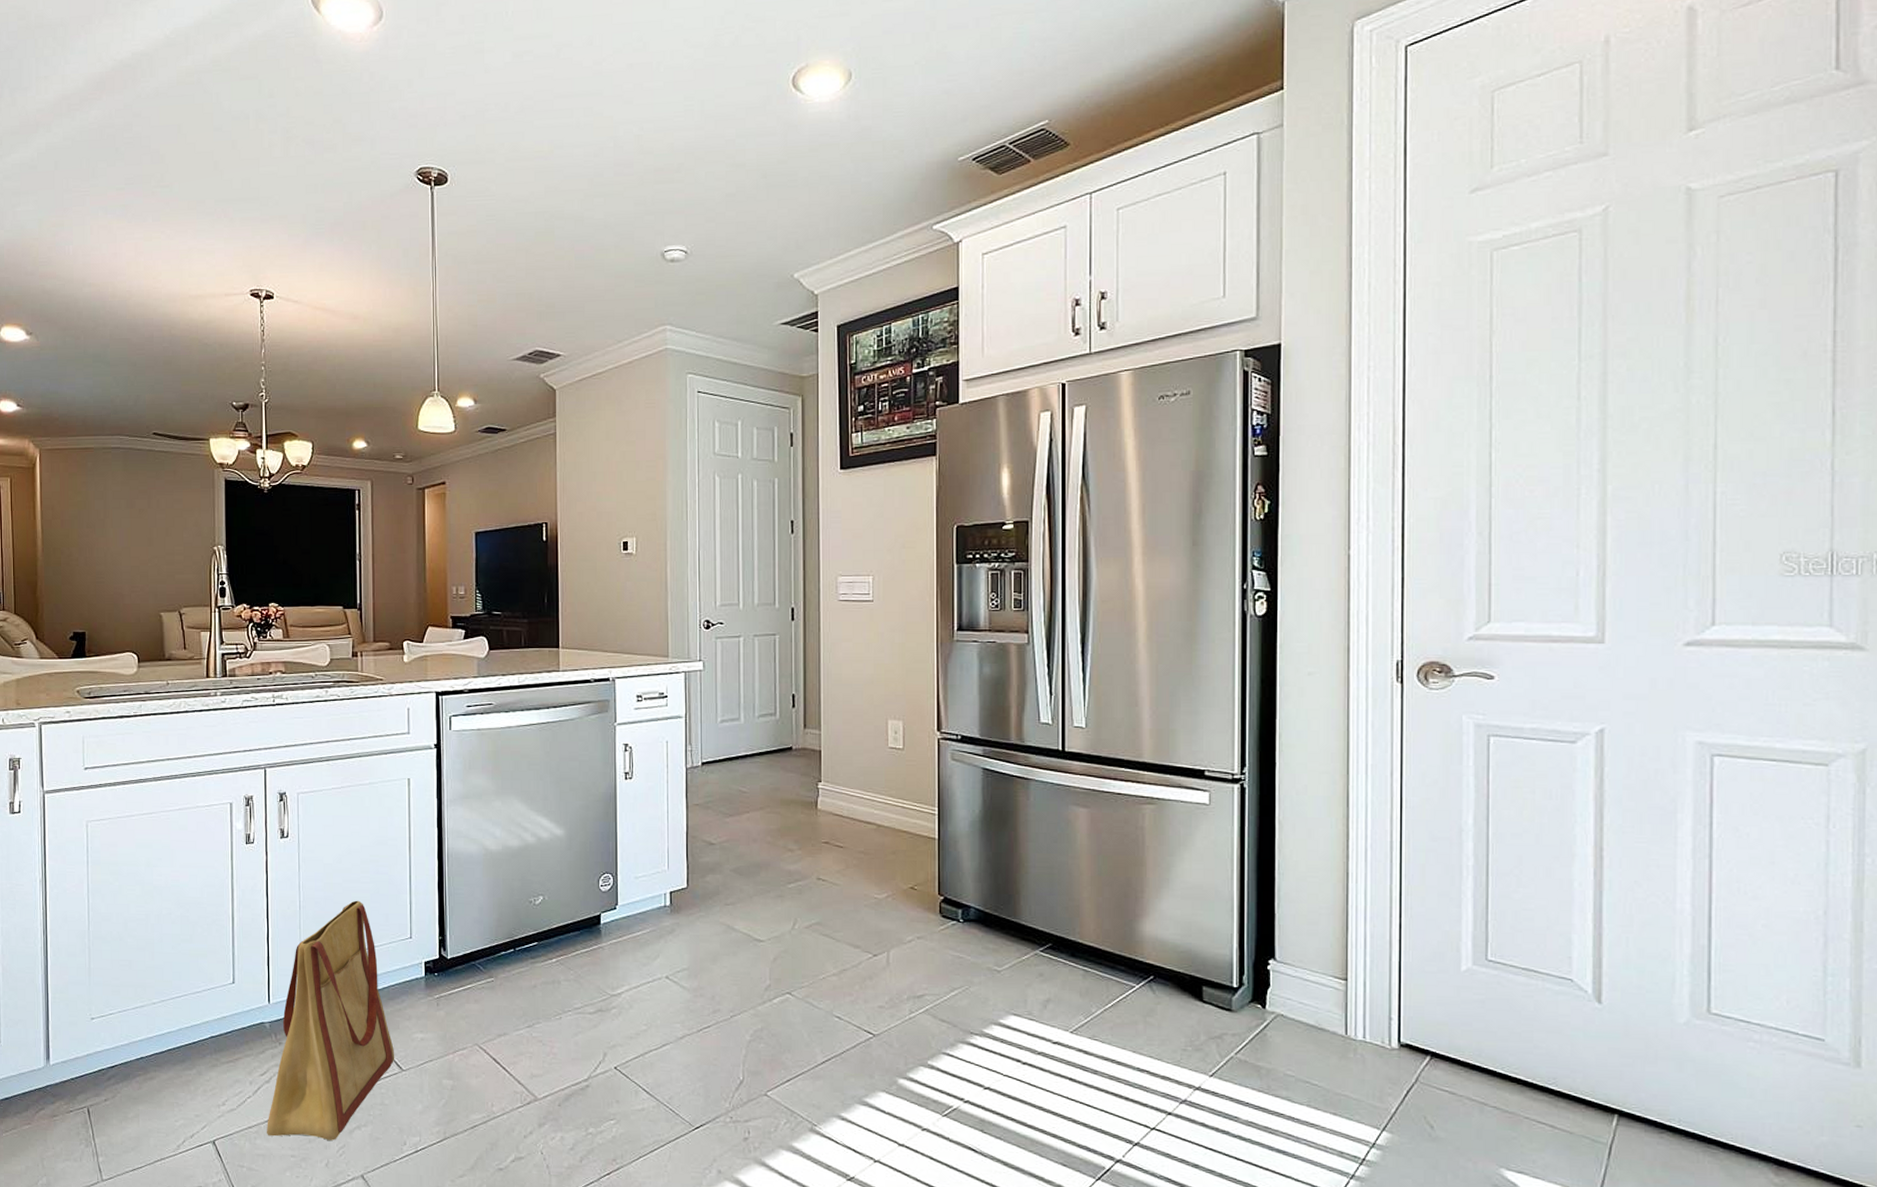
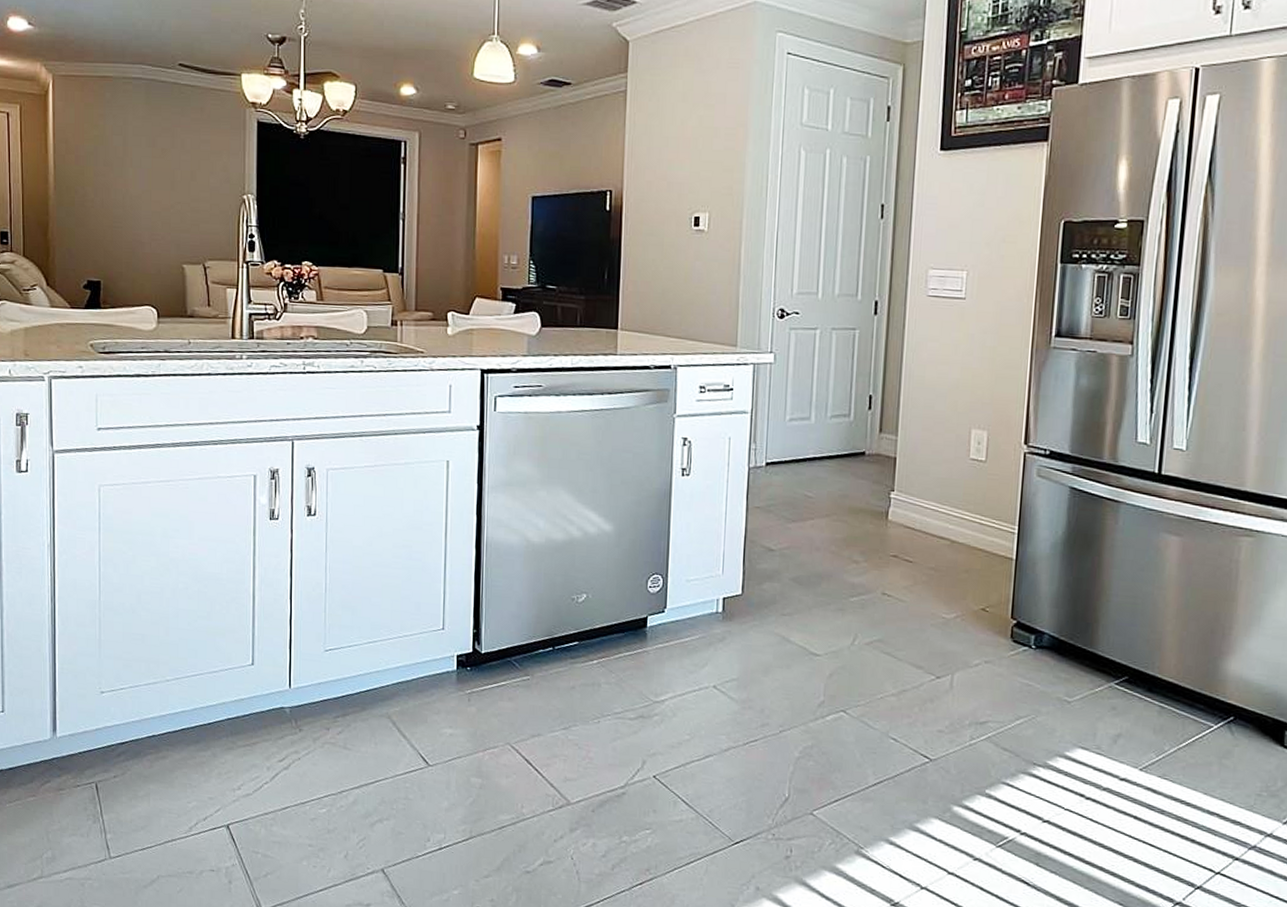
shopping bag: present [267,900,395,1140] -> none [284,586,422,832]

